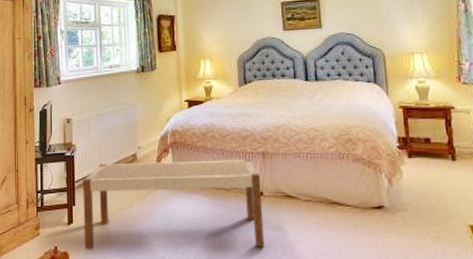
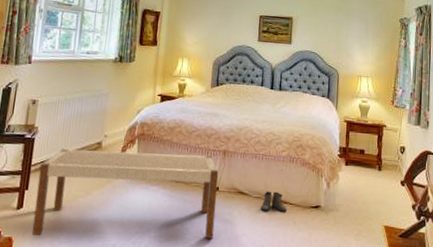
boots: none [313,193,344,216] -> present [261,191,287,212]

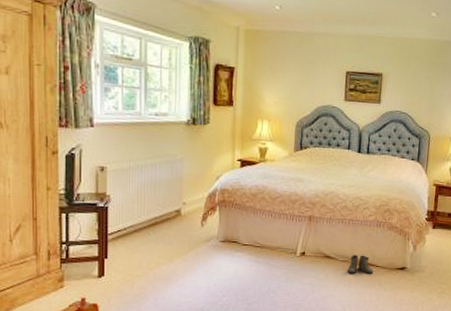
bench: present [31,149,219,238] -> none [117,217,305,302]

